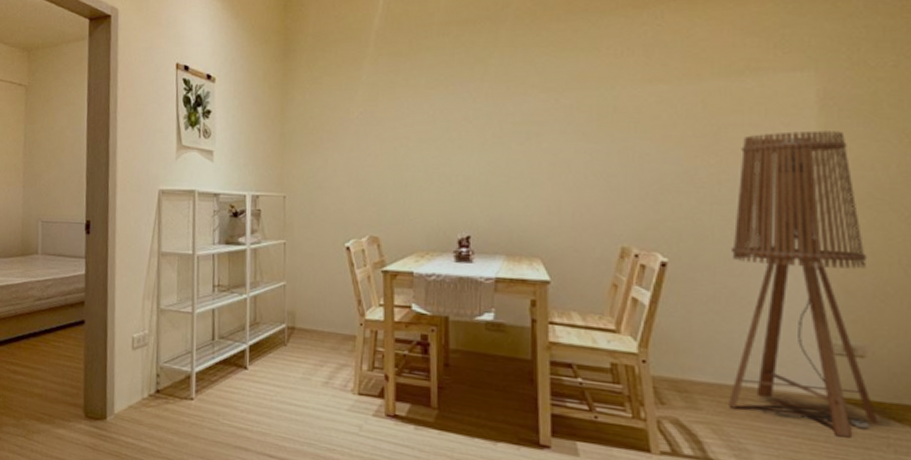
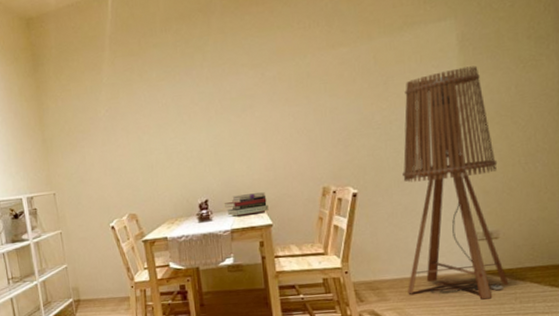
books: none [491,237,547,266] -> present [225,192,269,217]

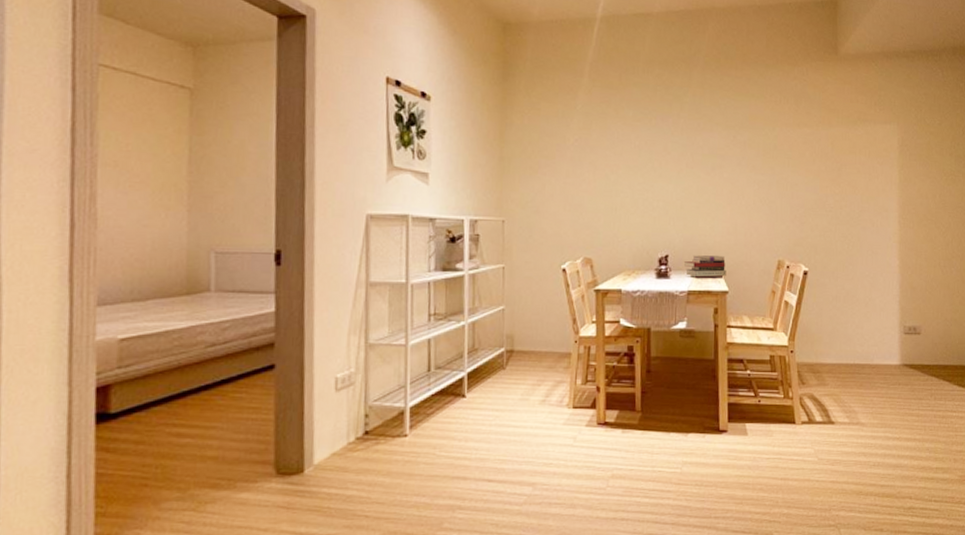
floor lamp: present [403,65,509,300] -> none [844,169,927,393]

